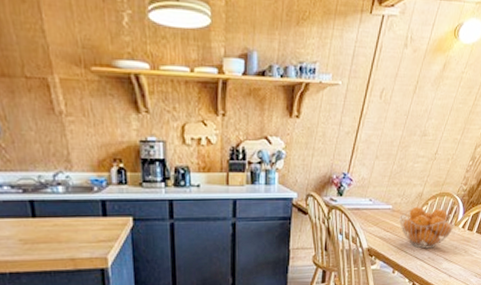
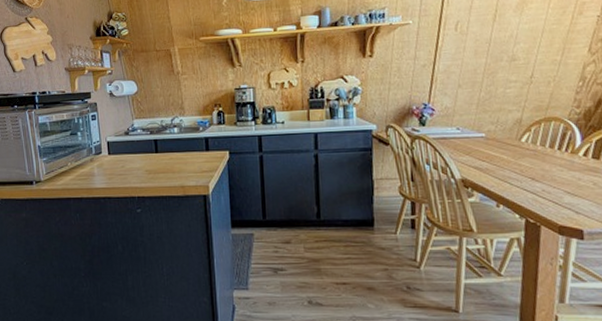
fruit basket: present [399,206,456,249] -> none [496,133,574,180]

